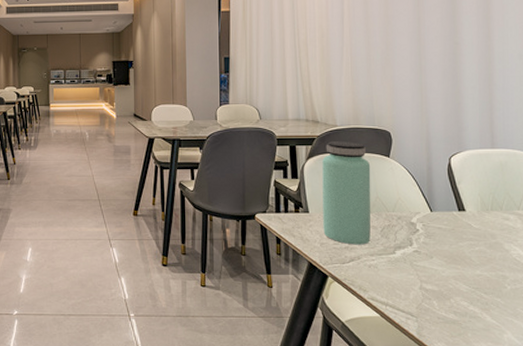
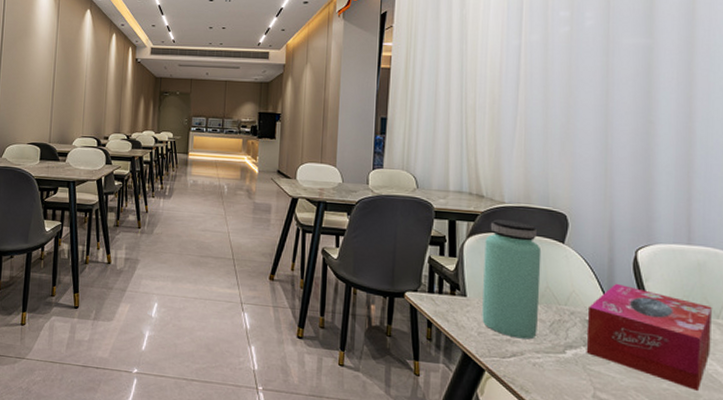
tissue box: none [412,188,514,274] -> present [586,283,712,392]

